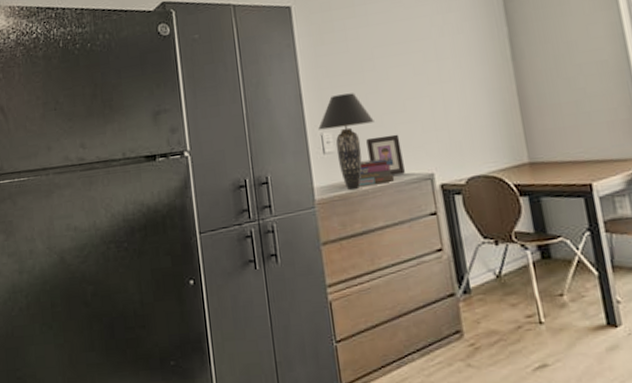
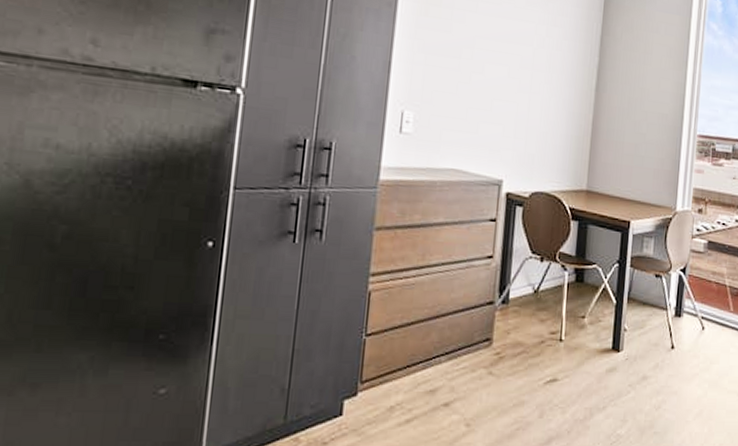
table lamp: present [318,93,374,191] -> none [401,73,459,180]
books: present [358,157,395,186] -> none [429,150,466,179]
picture frame: present [366,134,405,176] -> none [445,128,480,174]

